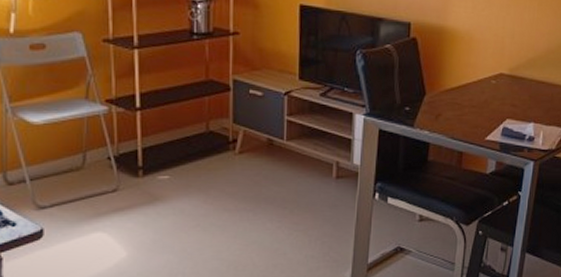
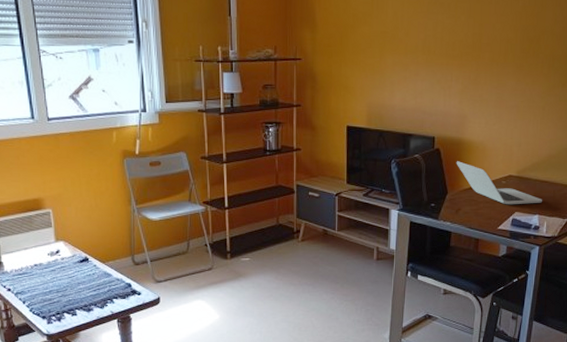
laptop: none [436,54,539,110] -> present [456,161,543,205]

